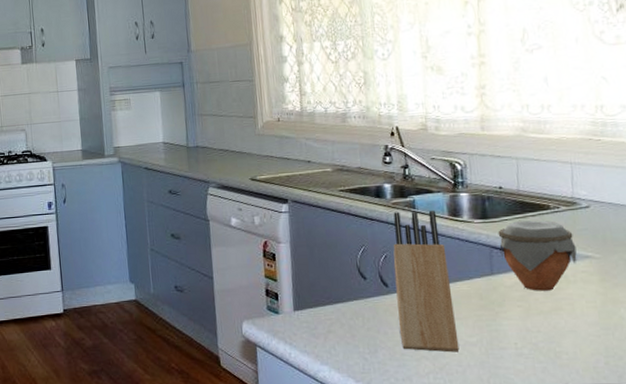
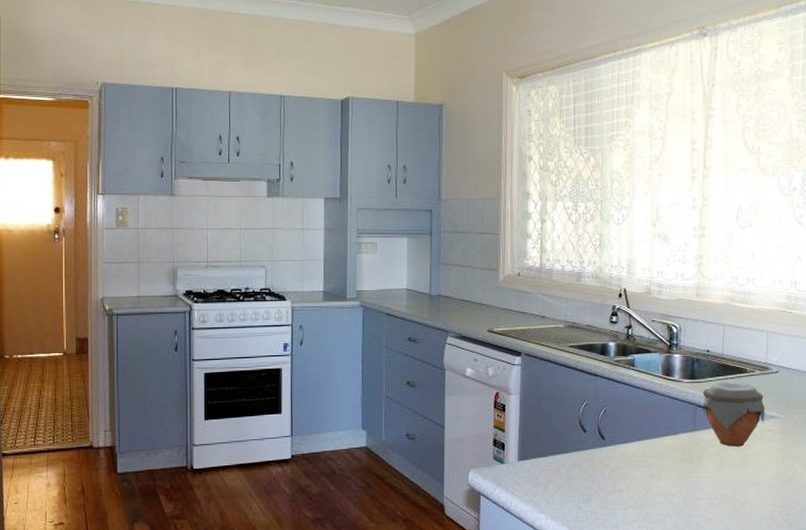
knife block: present [393,210,460,353] -> none [611,368,662,502]

